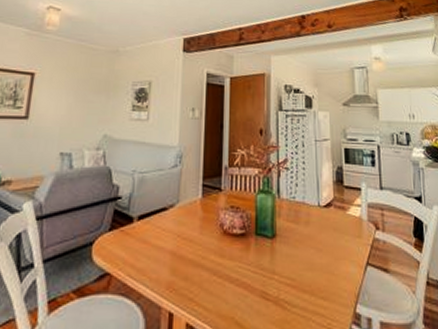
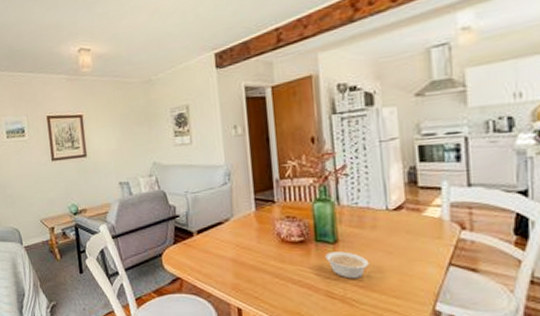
legume: none [263,247,302,277] -> present [325,251,369,279]

